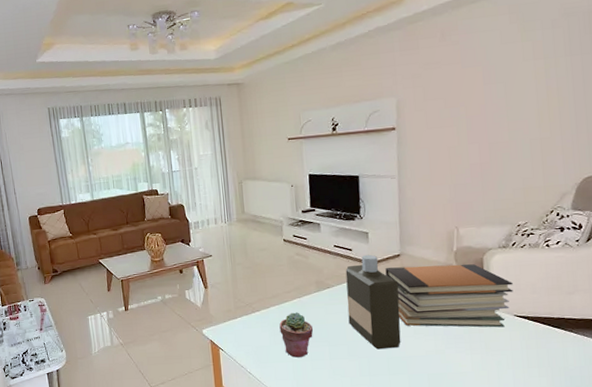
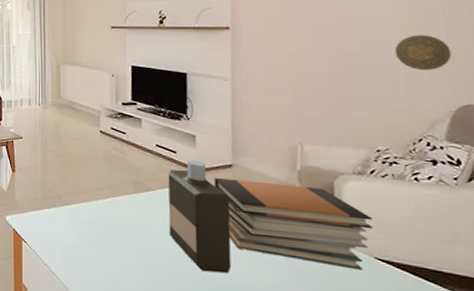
potted succulent: present [279,312,314,358] -> none [90,212,129,266]
decorative plate: none [534,117,579,151] -> present [394,35,452,71]

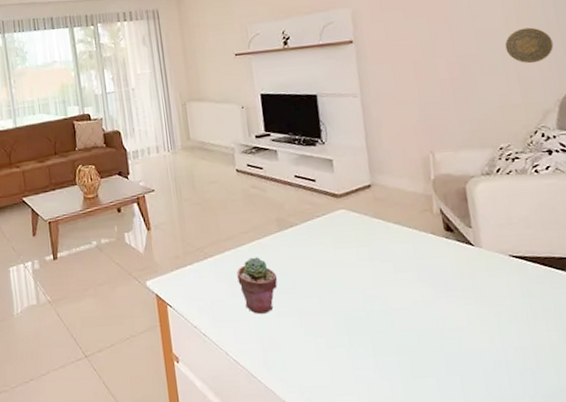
potted succulent: none [90,212,129,266] -> present [237,257,278,314]
bottle: present [168,159,232,273] -> none [310,185,382,302]
book stack: present [214,178,373,271] -> none [355,195,505,272]

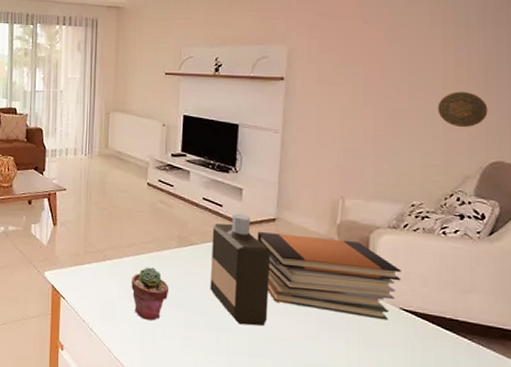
bottle: none [310,185,382,302] -> present [210,213,271,326]
book stack: none [355,195,505,272] -> present [257,232,401,320]

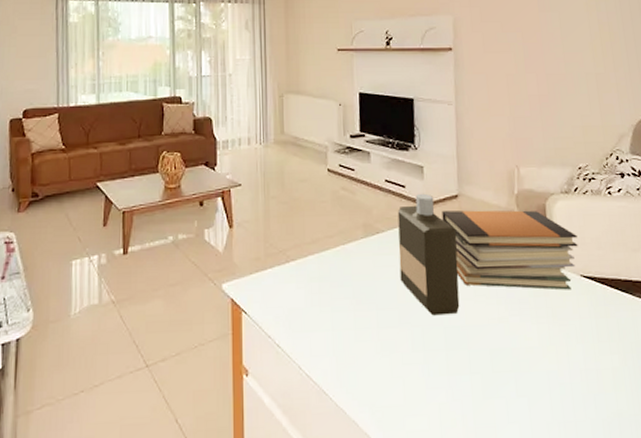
potted succulent: present [131,267,170,321] -> none [318,263,359,325]
decorative plate: present [438,91,488,128] -> none [589,53,631,88]

